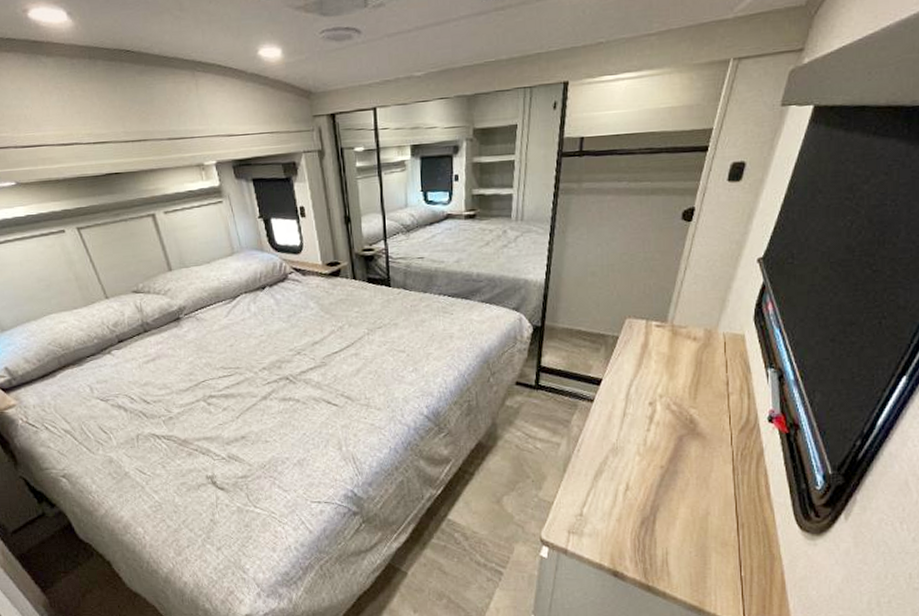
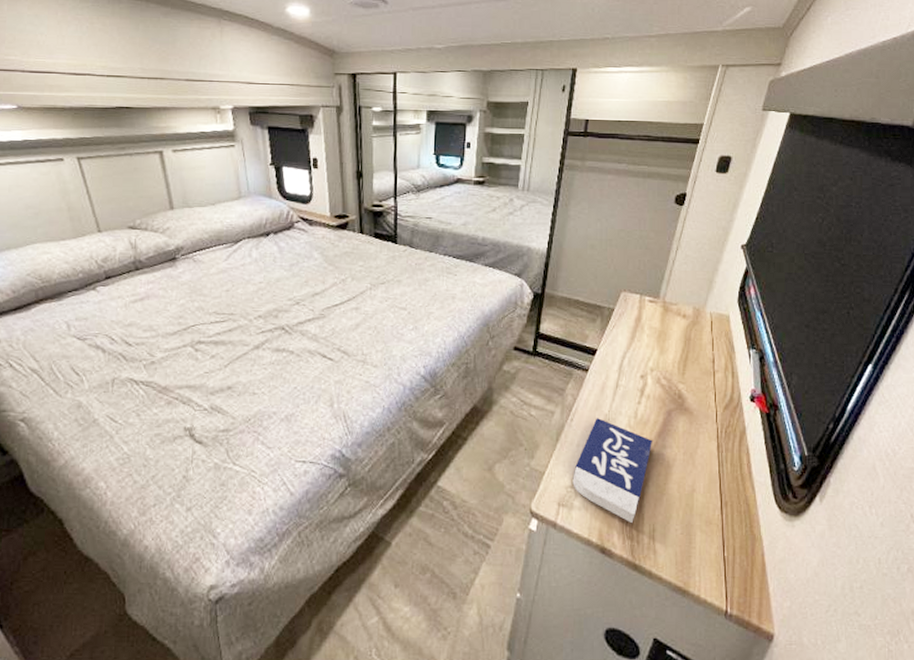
book: none [582,447,663,548] -> present [572,418,652,524]

